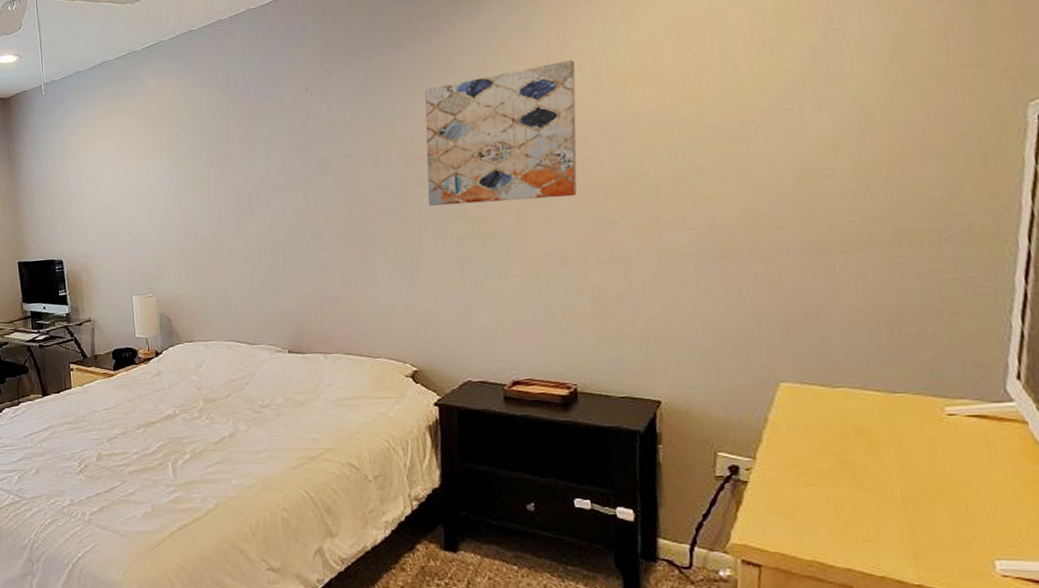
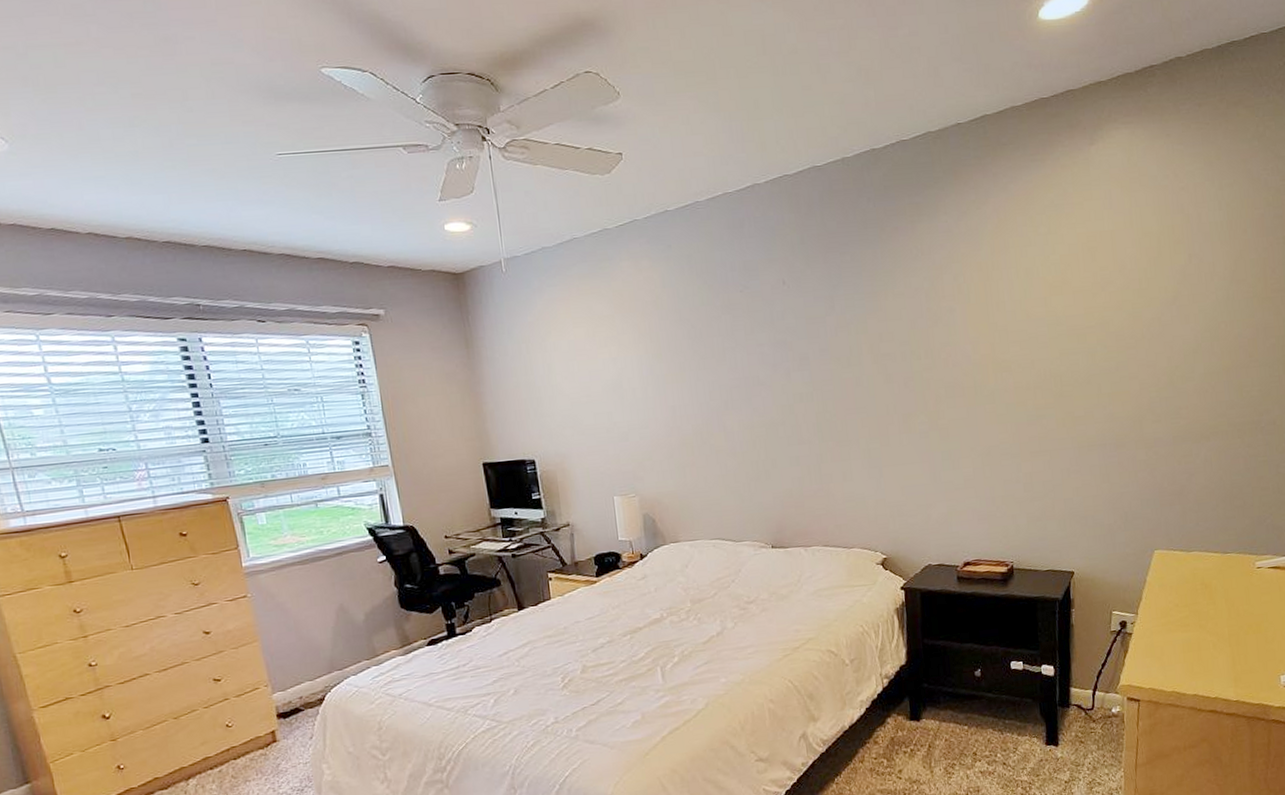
wall art: present [424,59,577,206] -> none [890,267,1014,401]

